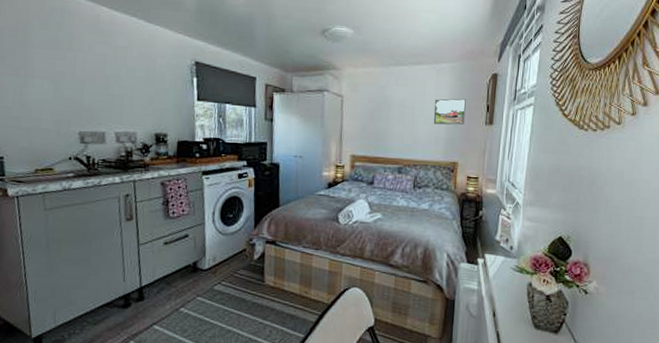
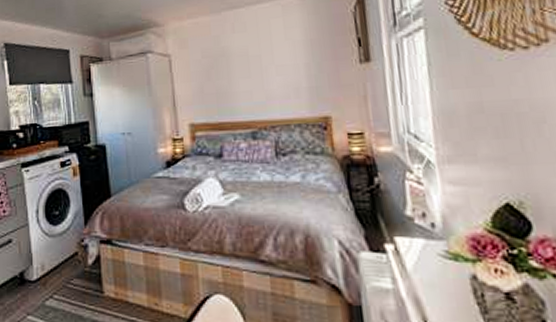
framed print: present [434,98,466,125] -> none [285,34,331,73]

